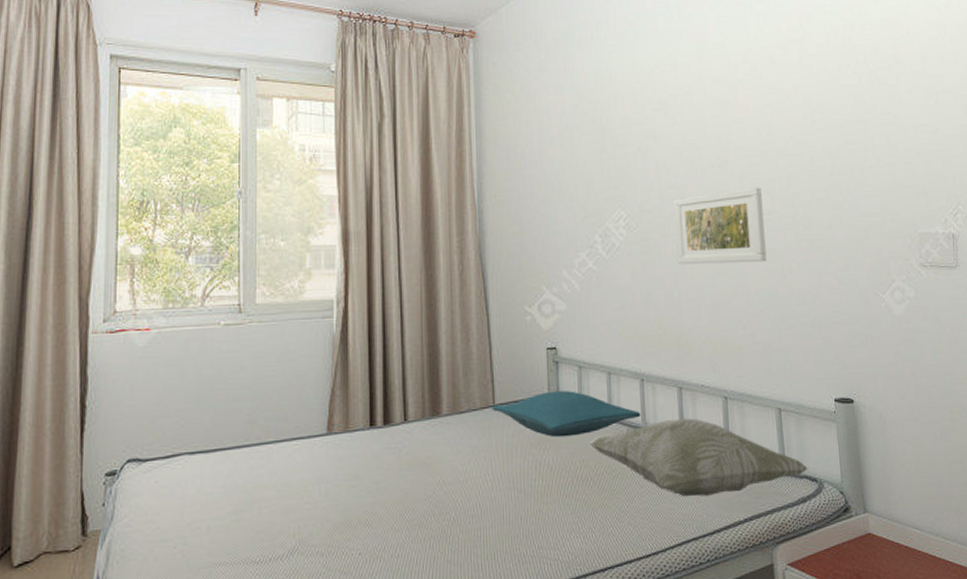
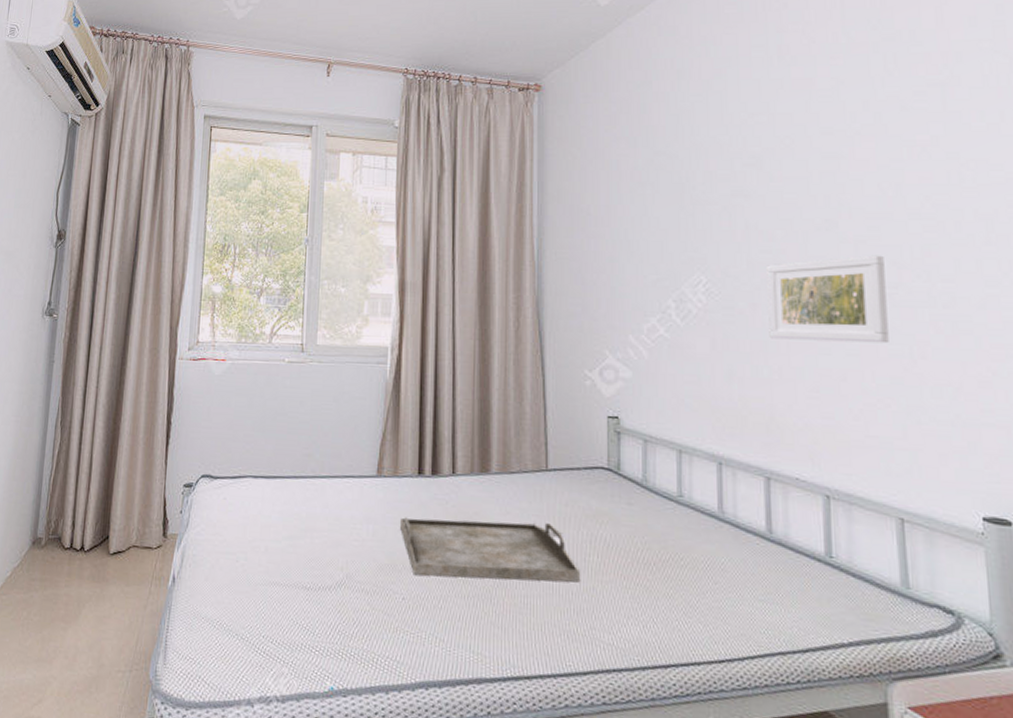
serving tray: none [352,456,529,527] -> present [399,517,581,583]
pillow: present [492,391,641,438] -> none [544,463,717,515]
decorative pillow: present [590,418,808,497] -> none [654,512,941,609]

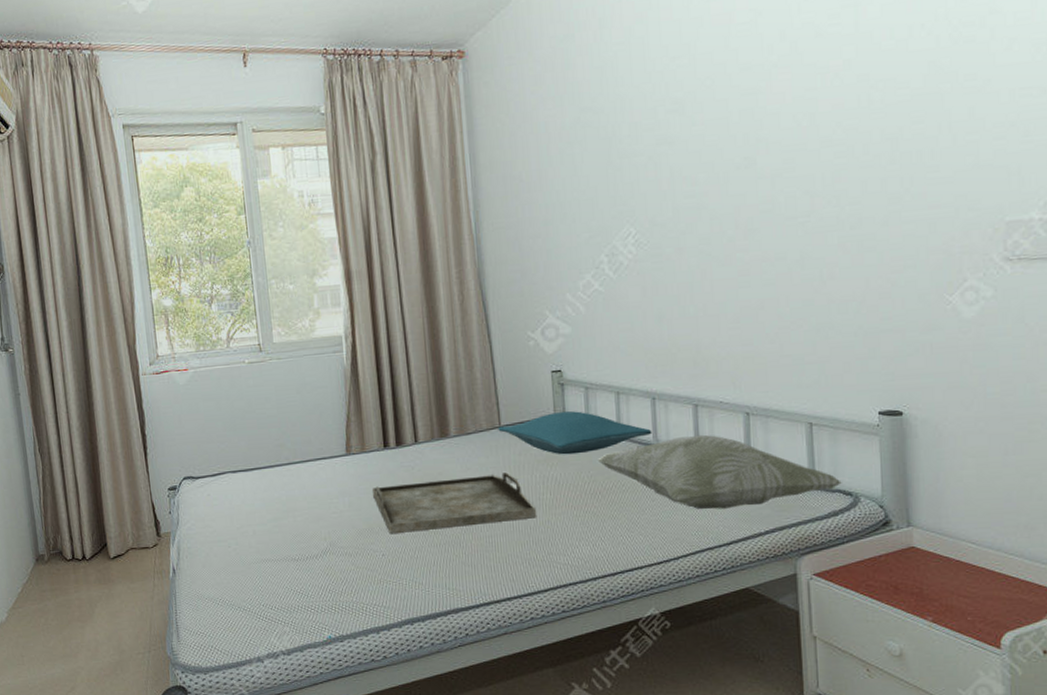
pillow: none [544,463,717,515] -> present [498,411,652,455]
decorative pillow: none [654,512,941,609] -> present [598,434,842,510]
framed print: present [766,255,889,344] -> none [690,186,802,279]

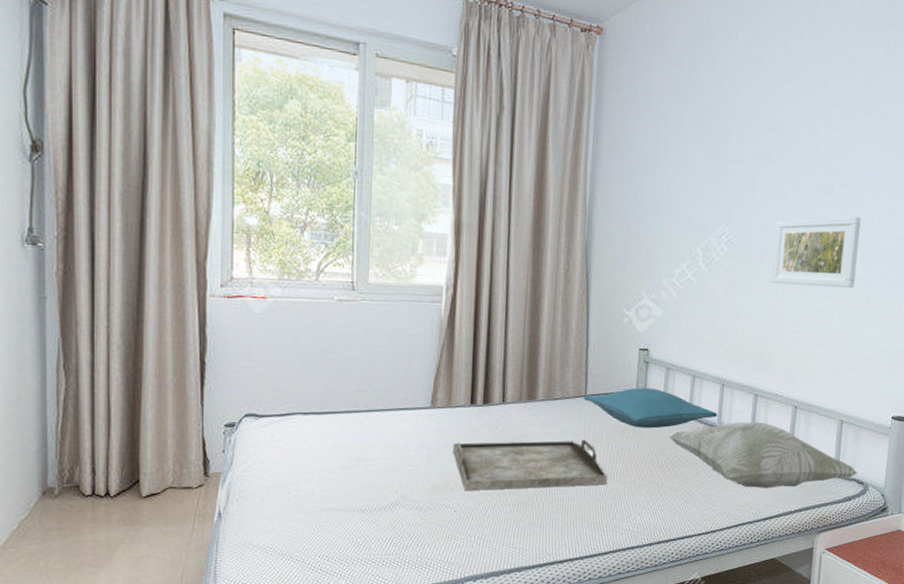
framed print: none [690,186,802,279] -> present [771,216,861,289]

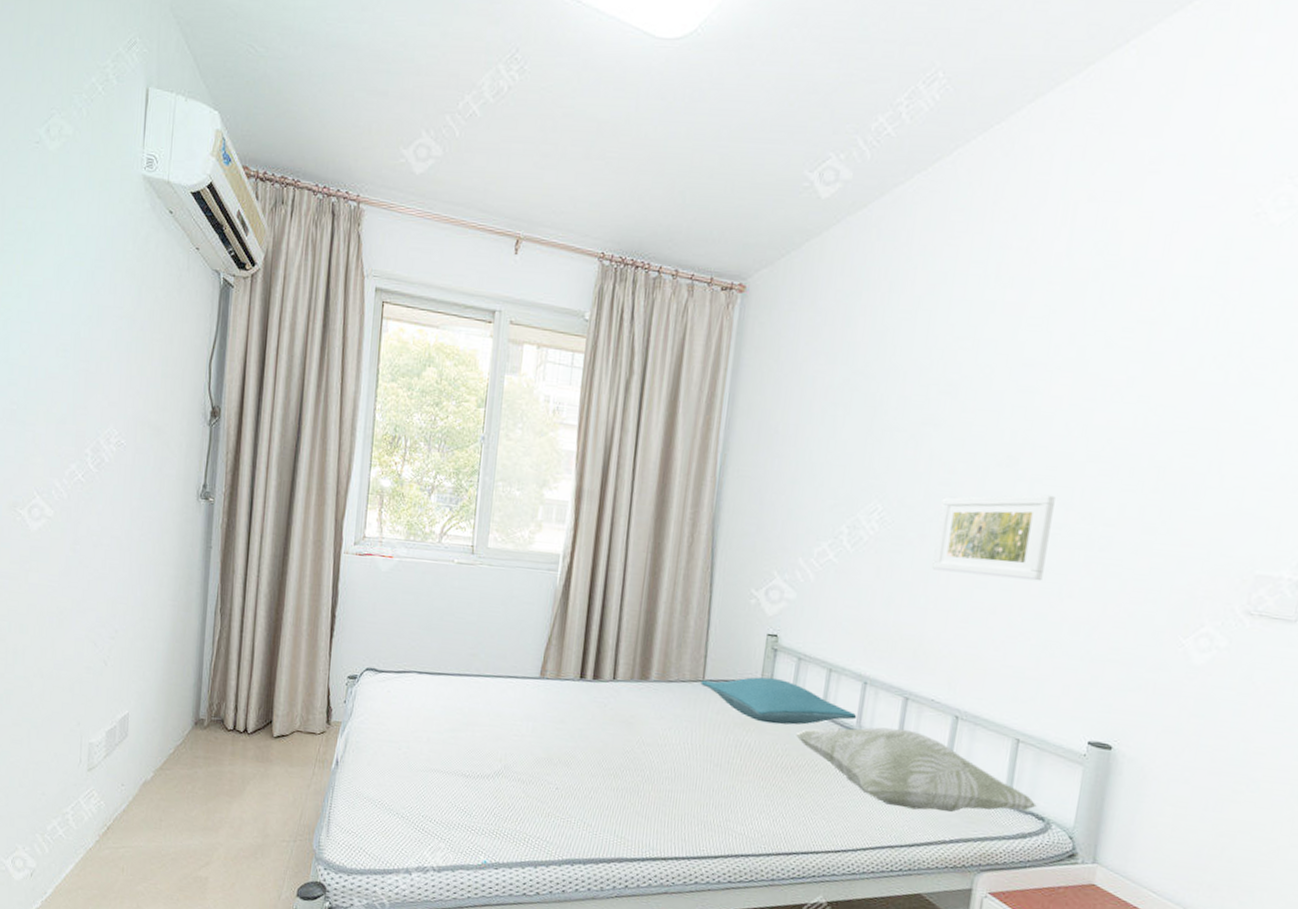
serving tray: present [452,440,608,490] -> none [558,717,724,781]

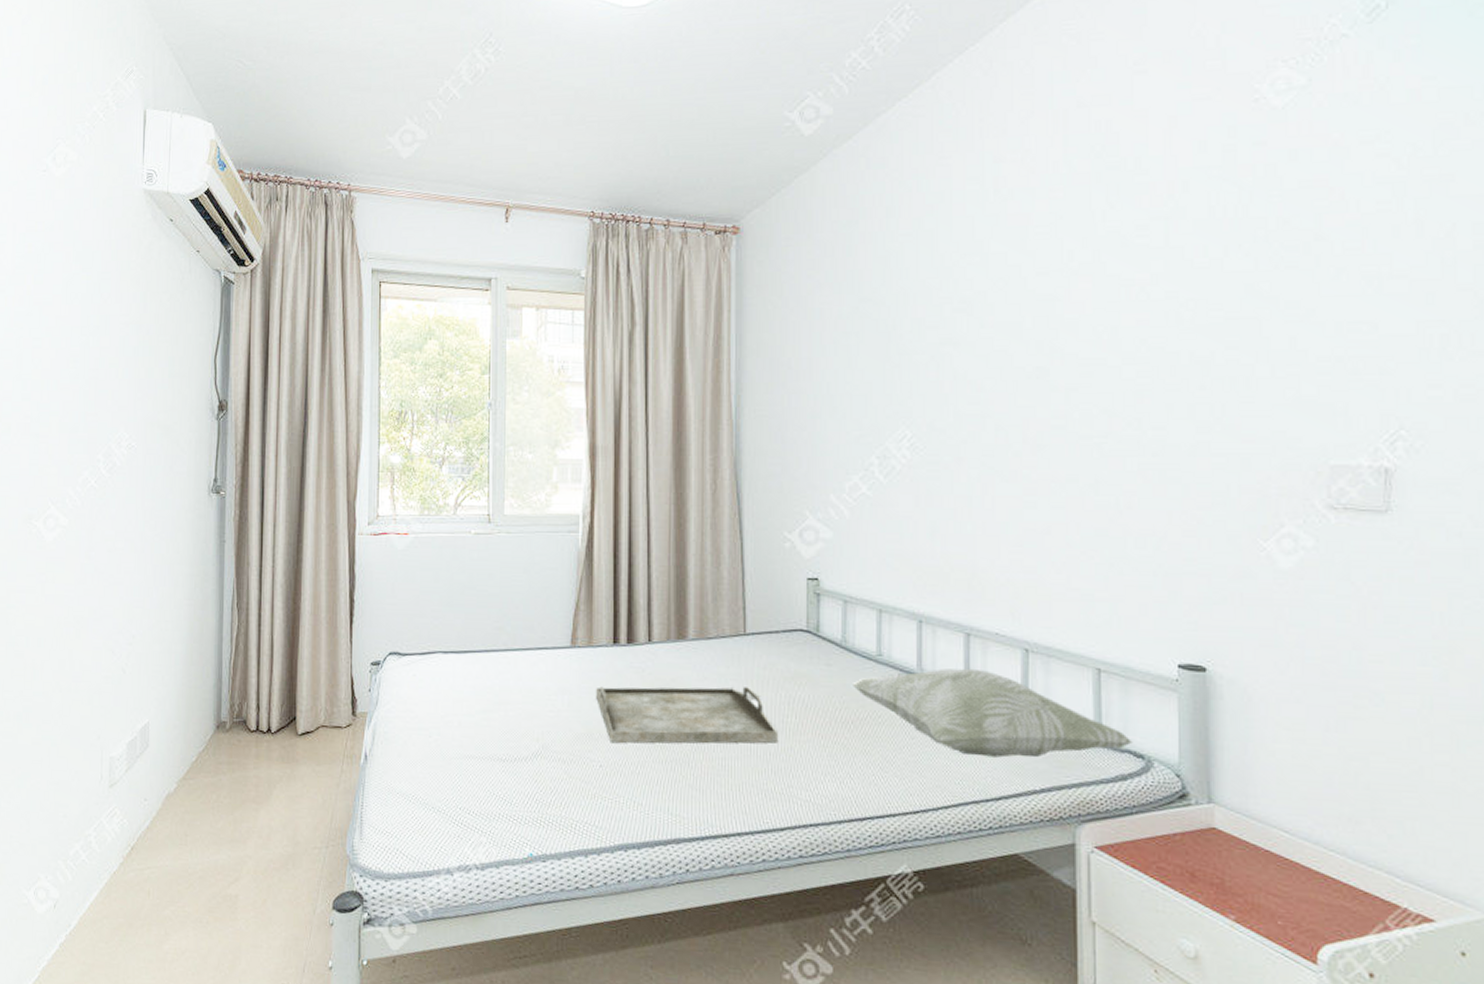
serving tray: none [558,717,724,781] -> present [595,686,779,744]
pillow: present [700,677,857,725] -> none [742,625,917,675]
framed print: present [932,494,1055,581] -> none [974,403,1096,495]

